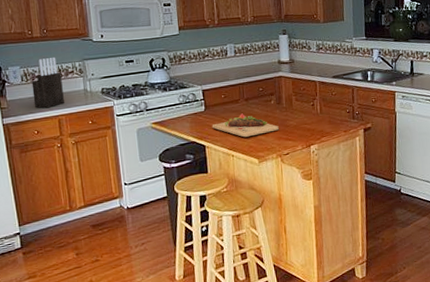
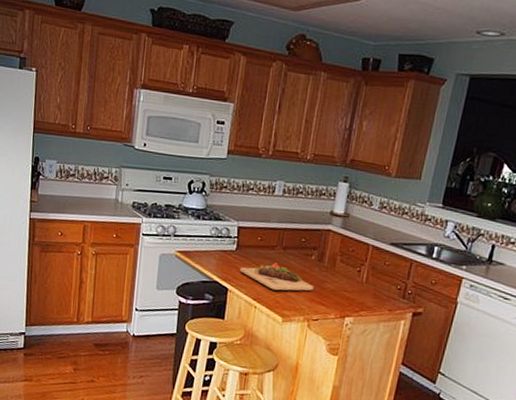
knife block: present [31,56,64,109] -> none [63,157,96,211]

